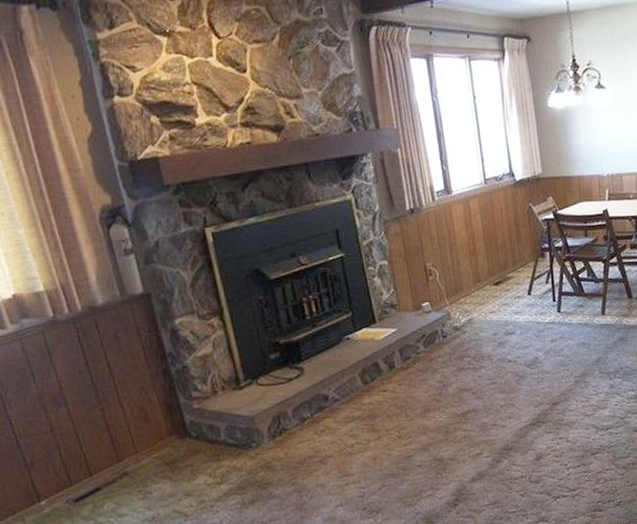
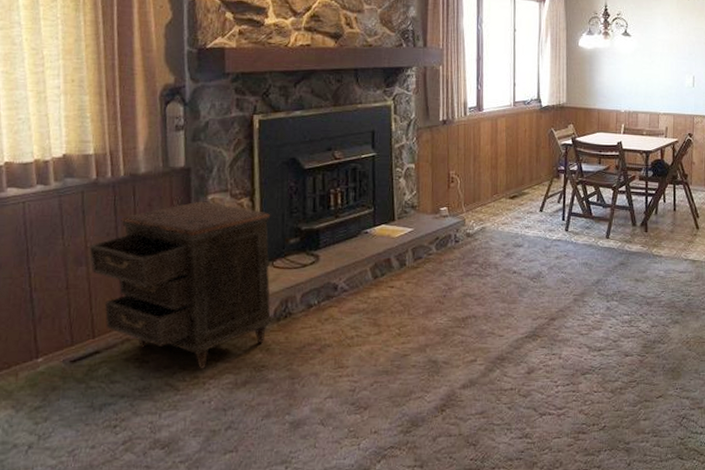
nightstand: none [63,326,269,495] -> present [88,201,273,370]

